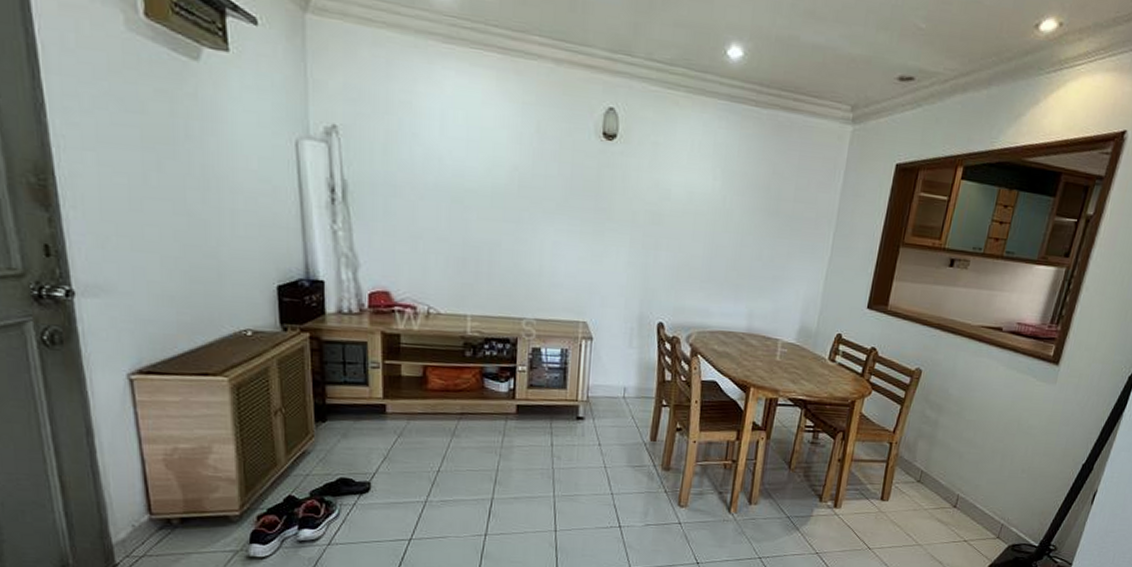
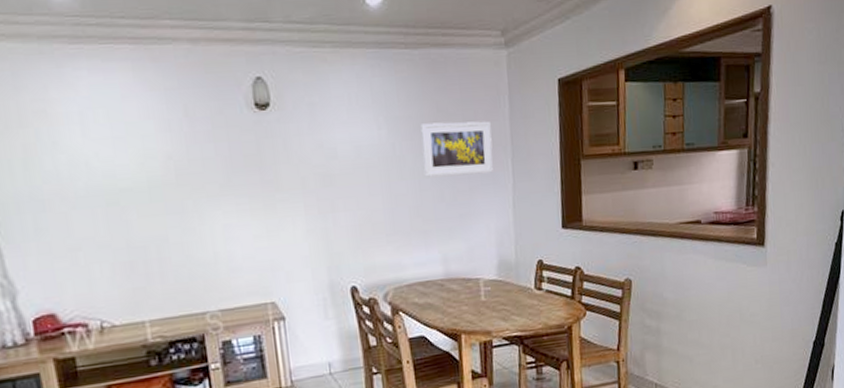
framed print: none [747,182,821,242] -> present [420,121,493,177]

